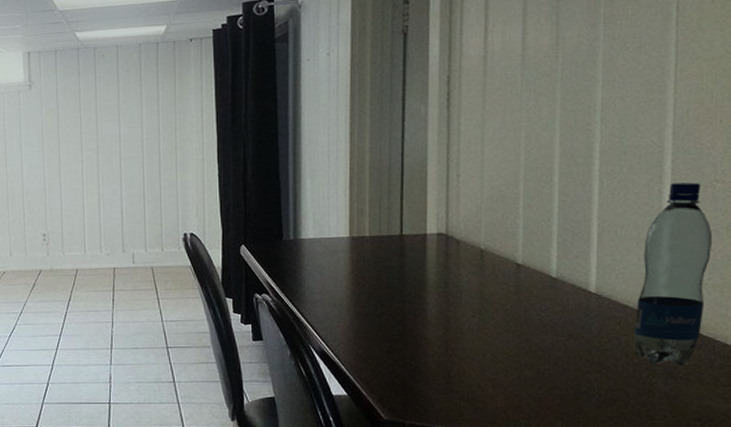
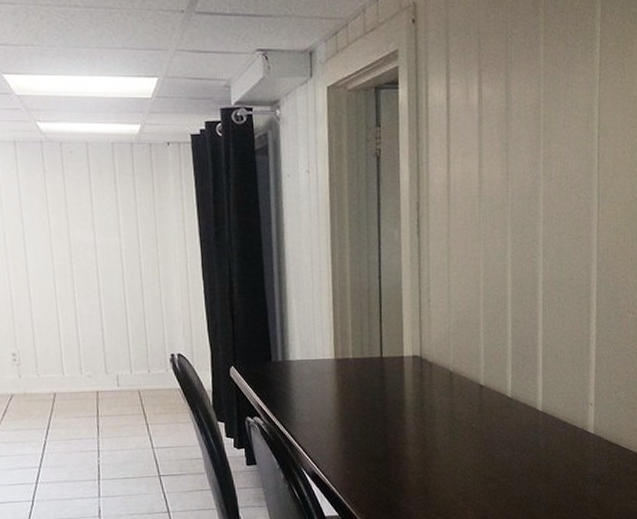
bottle: present [633,182,711,366] -> none [571,312,626,474]

